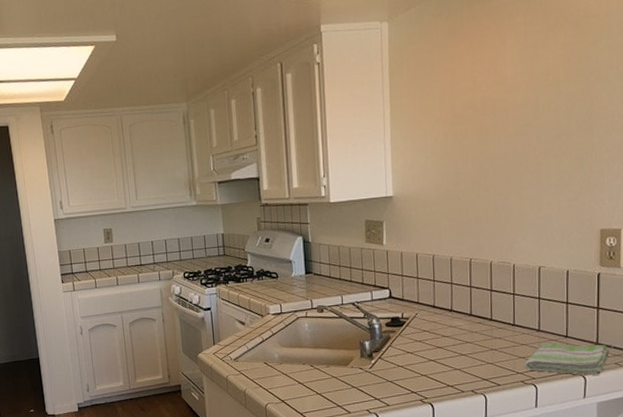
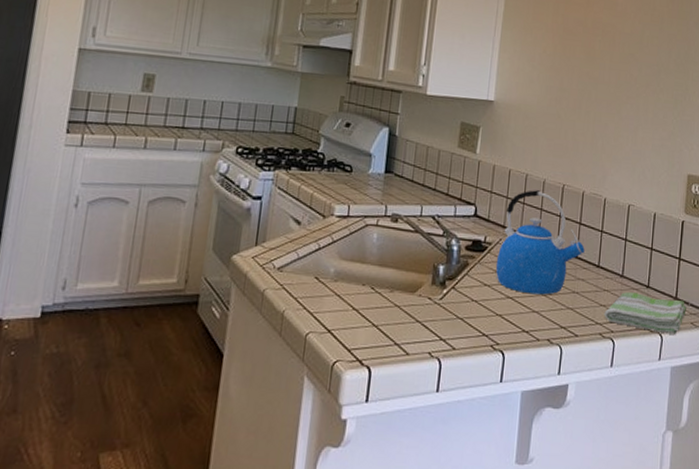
kettle: none [415,267,498,356] -> present [495,190,585,295]

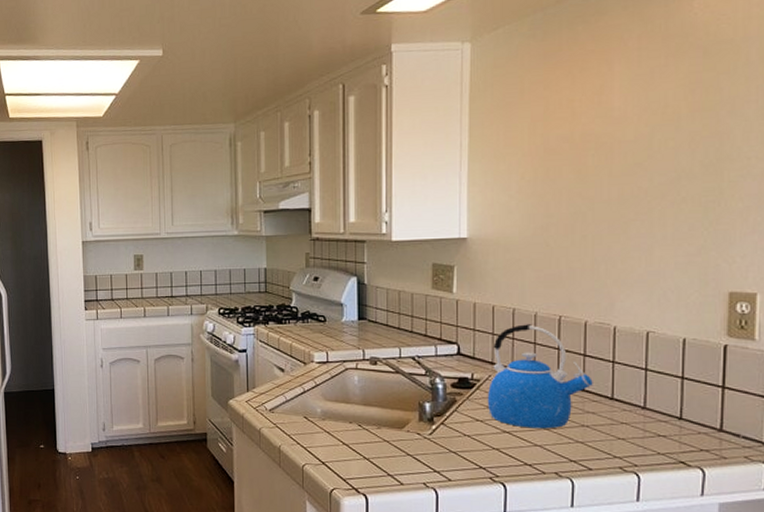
dish towel: present [604,292,686,336] -> none [623,425,737,470]

